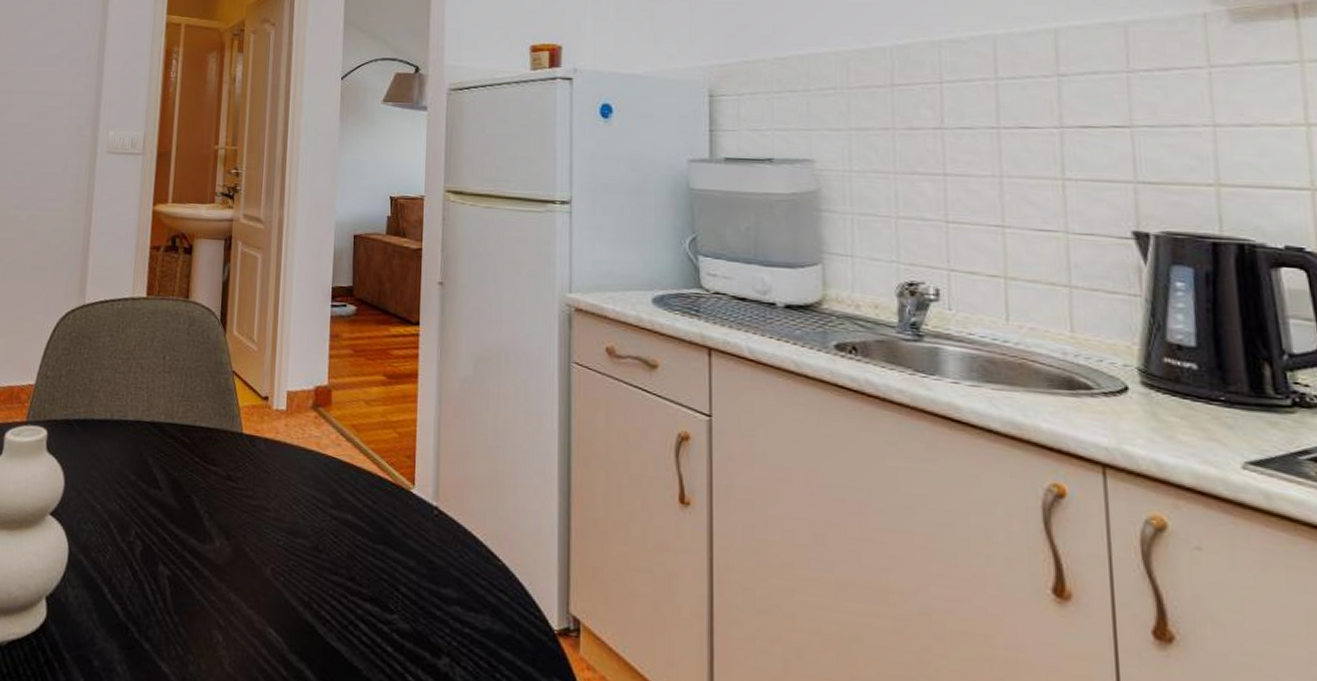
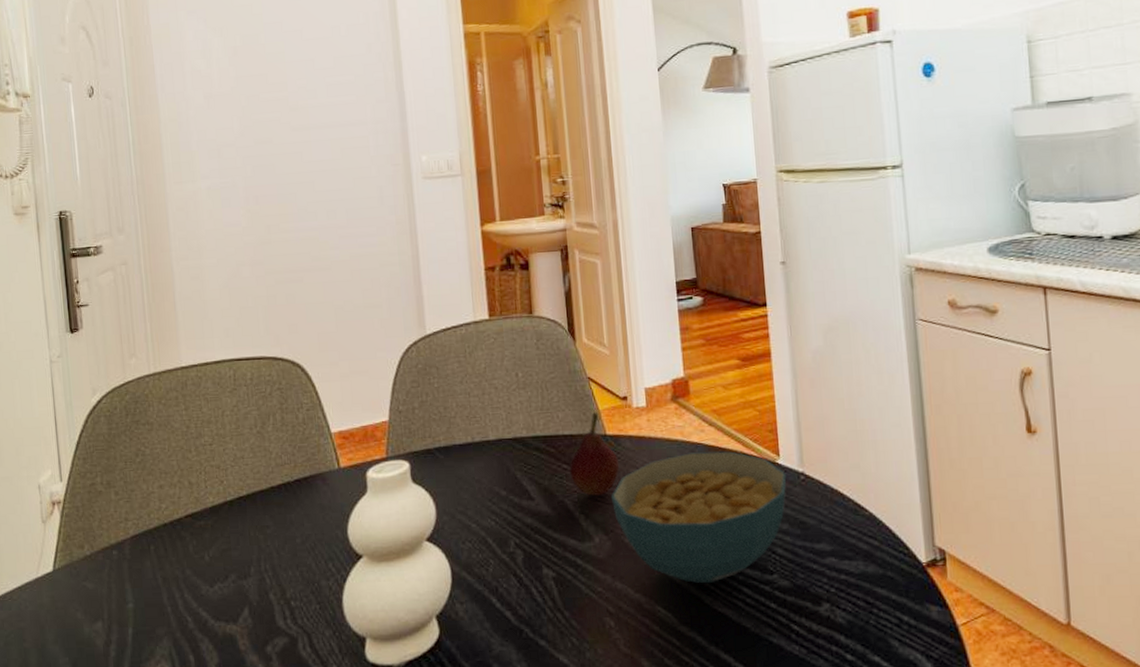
fruit: none [200,407,252,498] -> present [569,411,620,497]
cereal bowl: none [237,466,419,613] -> present [610,451,787,584]

